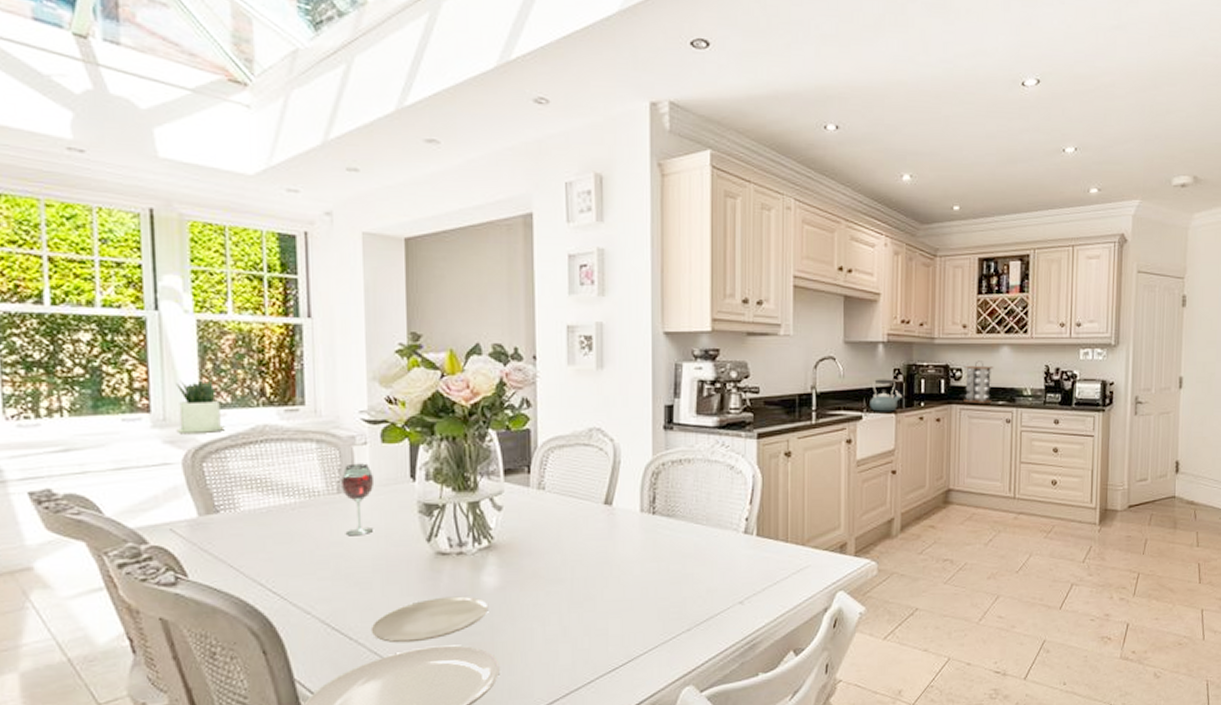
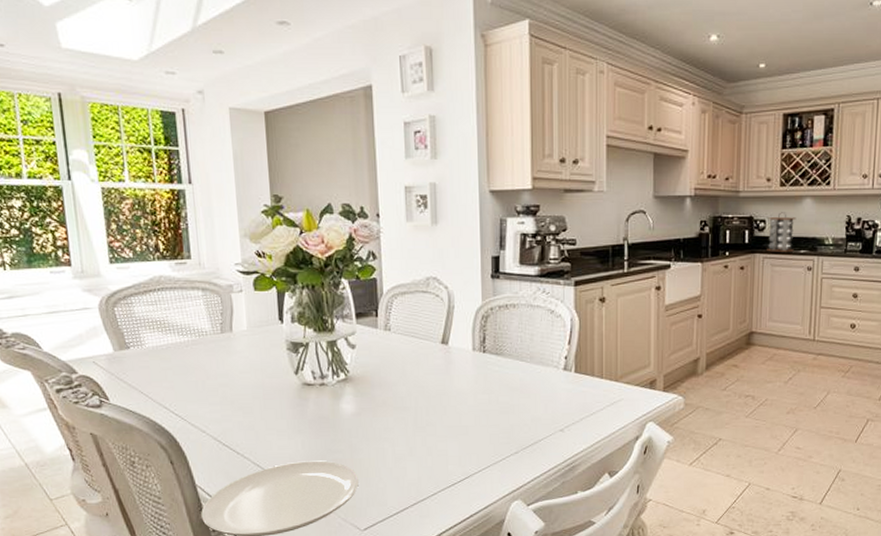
planter: present [176,380,225,435] -> none [89,238,129,284]
wineglass: present [341,463,375,536] -> none [223,308,251,369]
plate: present [370,596,489,643] -> none [253,420,348,458]
kettle: present [869,379,902,412] -> none [677,230,708,261]

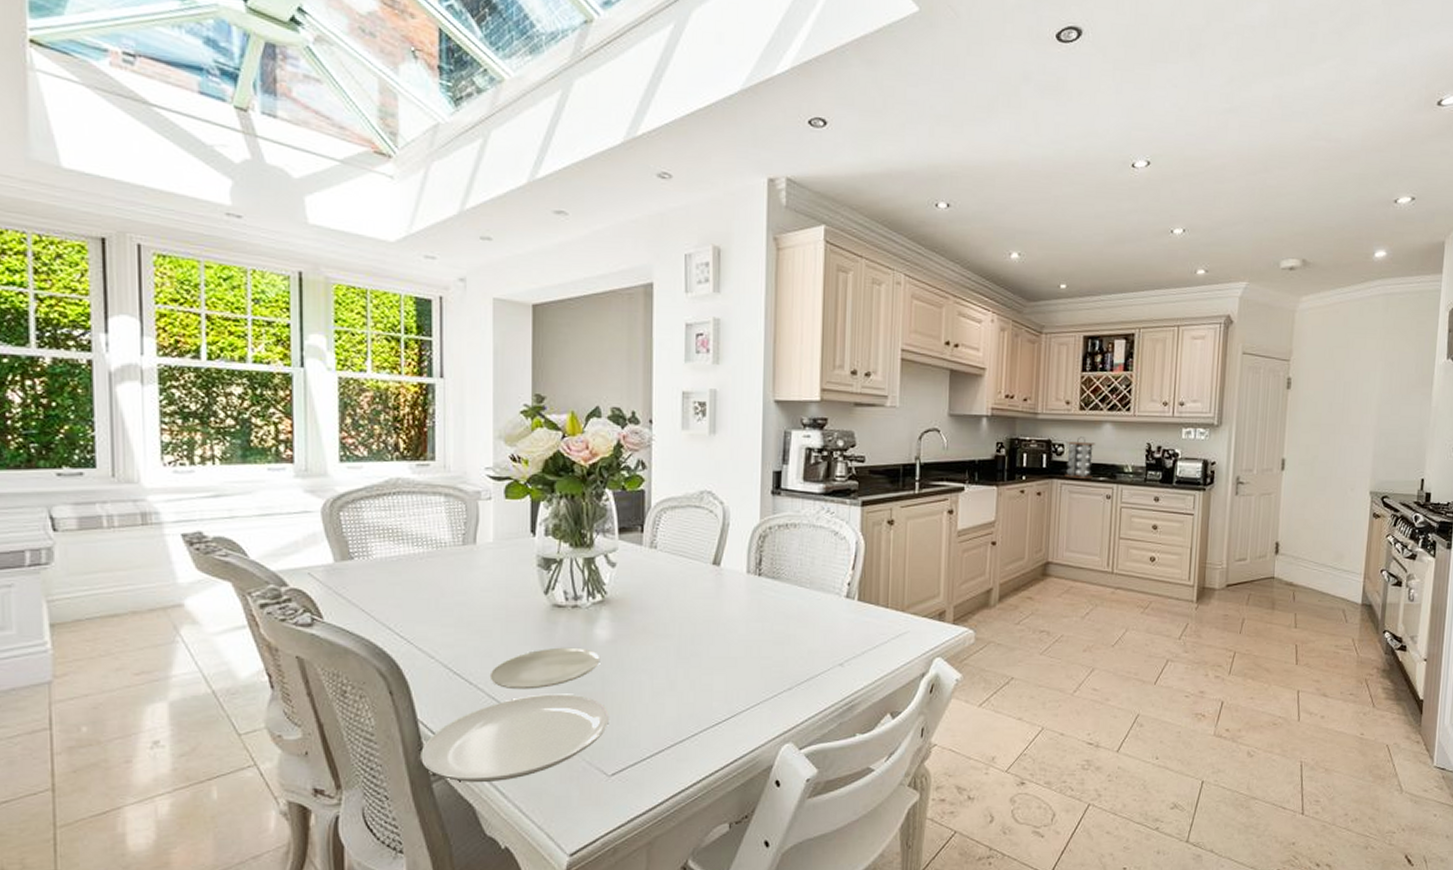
plate: none [253,420,348,458] -> present [489,647,600,690]

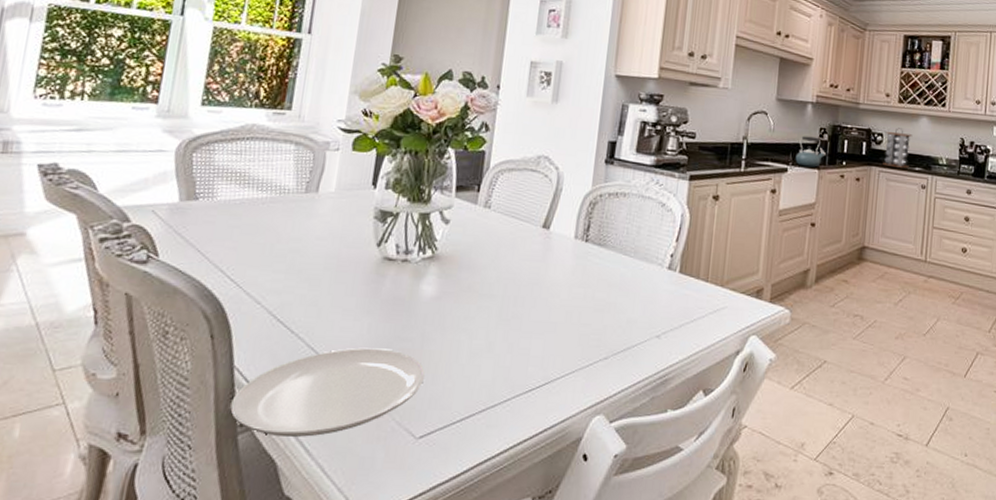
plate: present [489,647,600,690] -> none [311,300,423,342]
kettle: none [972,452,1004,484] -> present [795,136,826,168]

